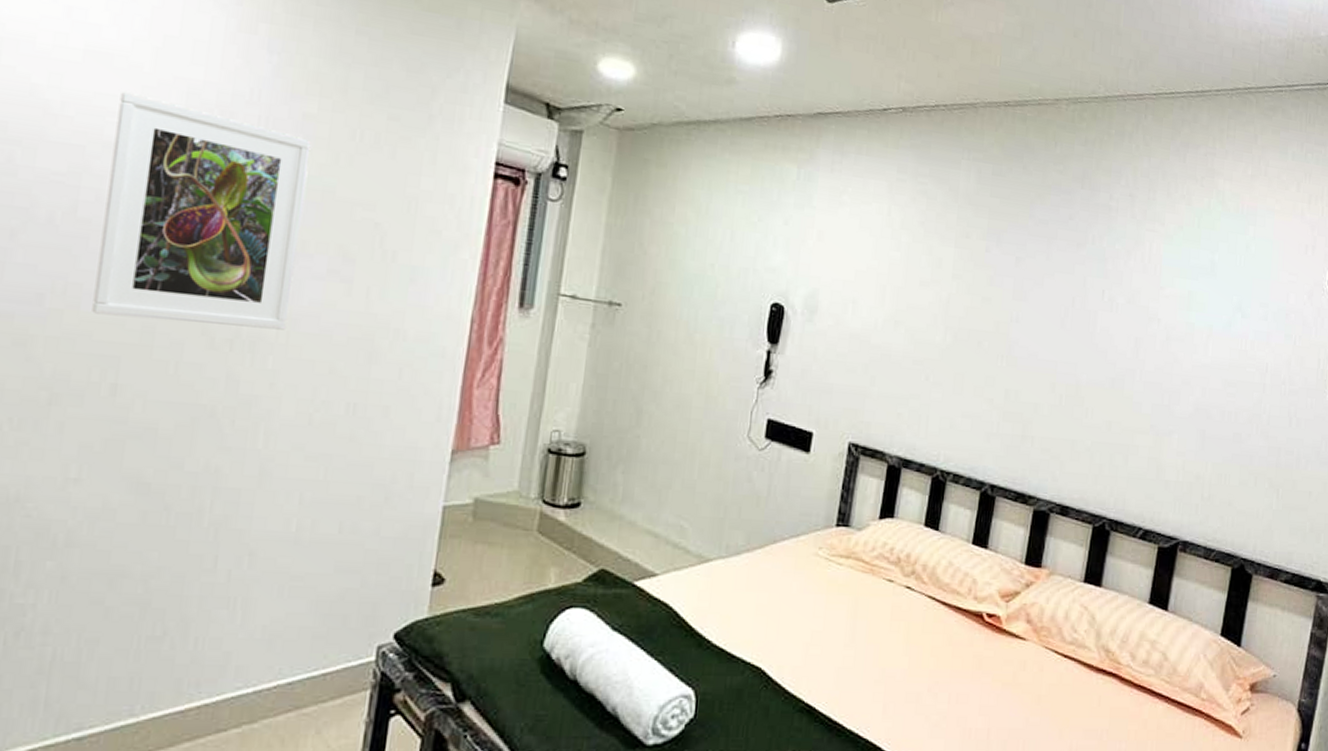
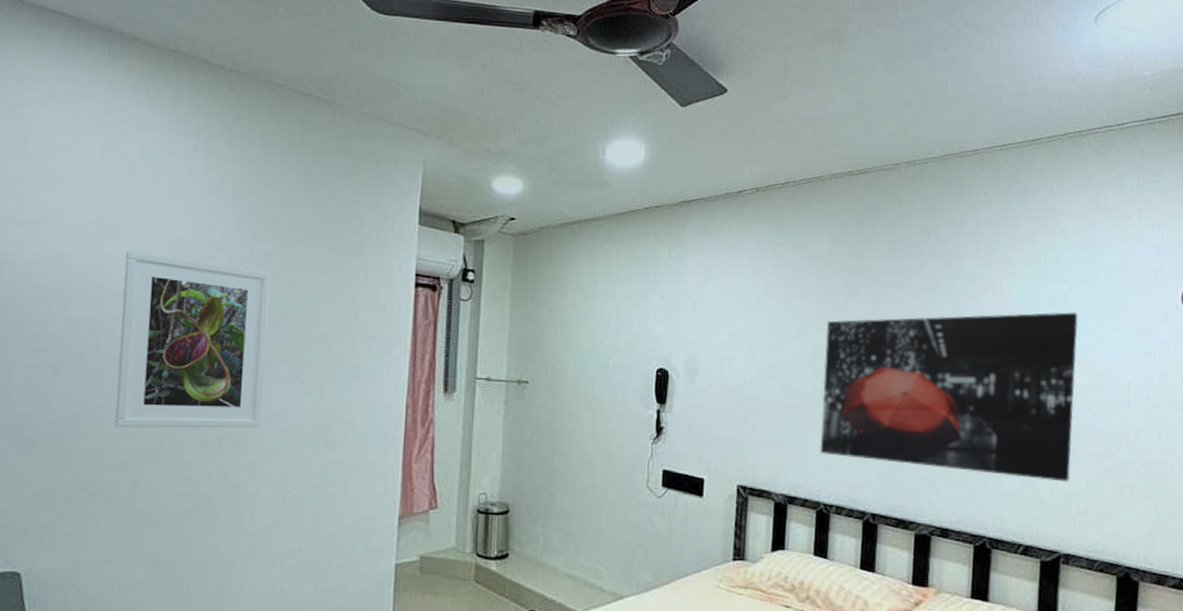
wall art: none [943,267,1225,465] -> present [820,312,1078,482]

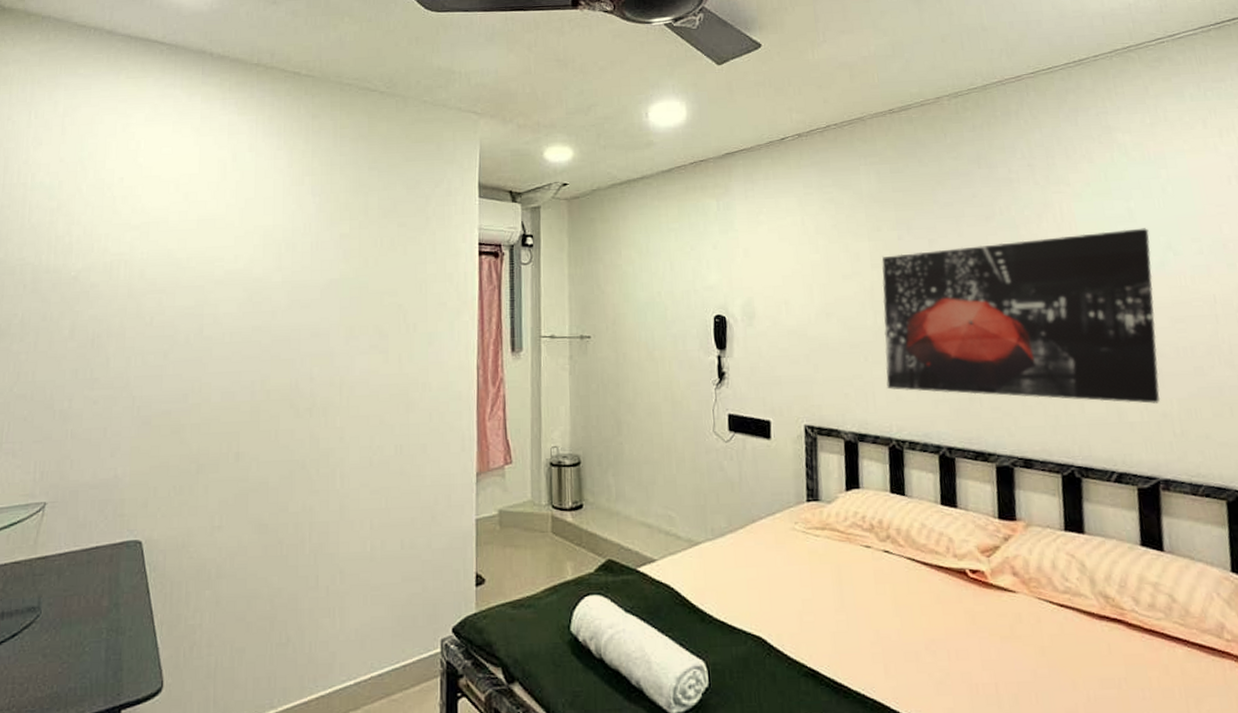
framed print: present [115,250,270,428] -> none [218,242,348,403]

